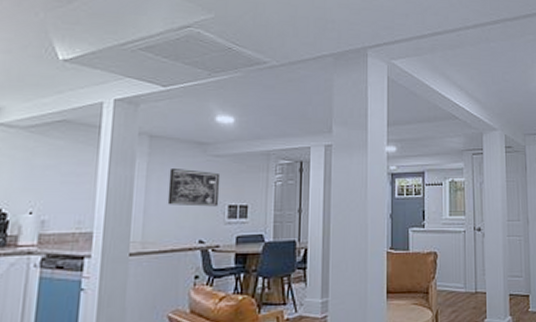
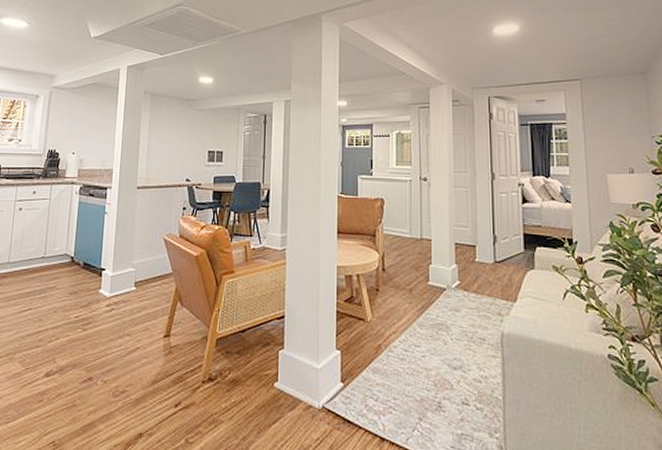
wall art: present [167,167,221,207] -> none [163,119,202,152]

